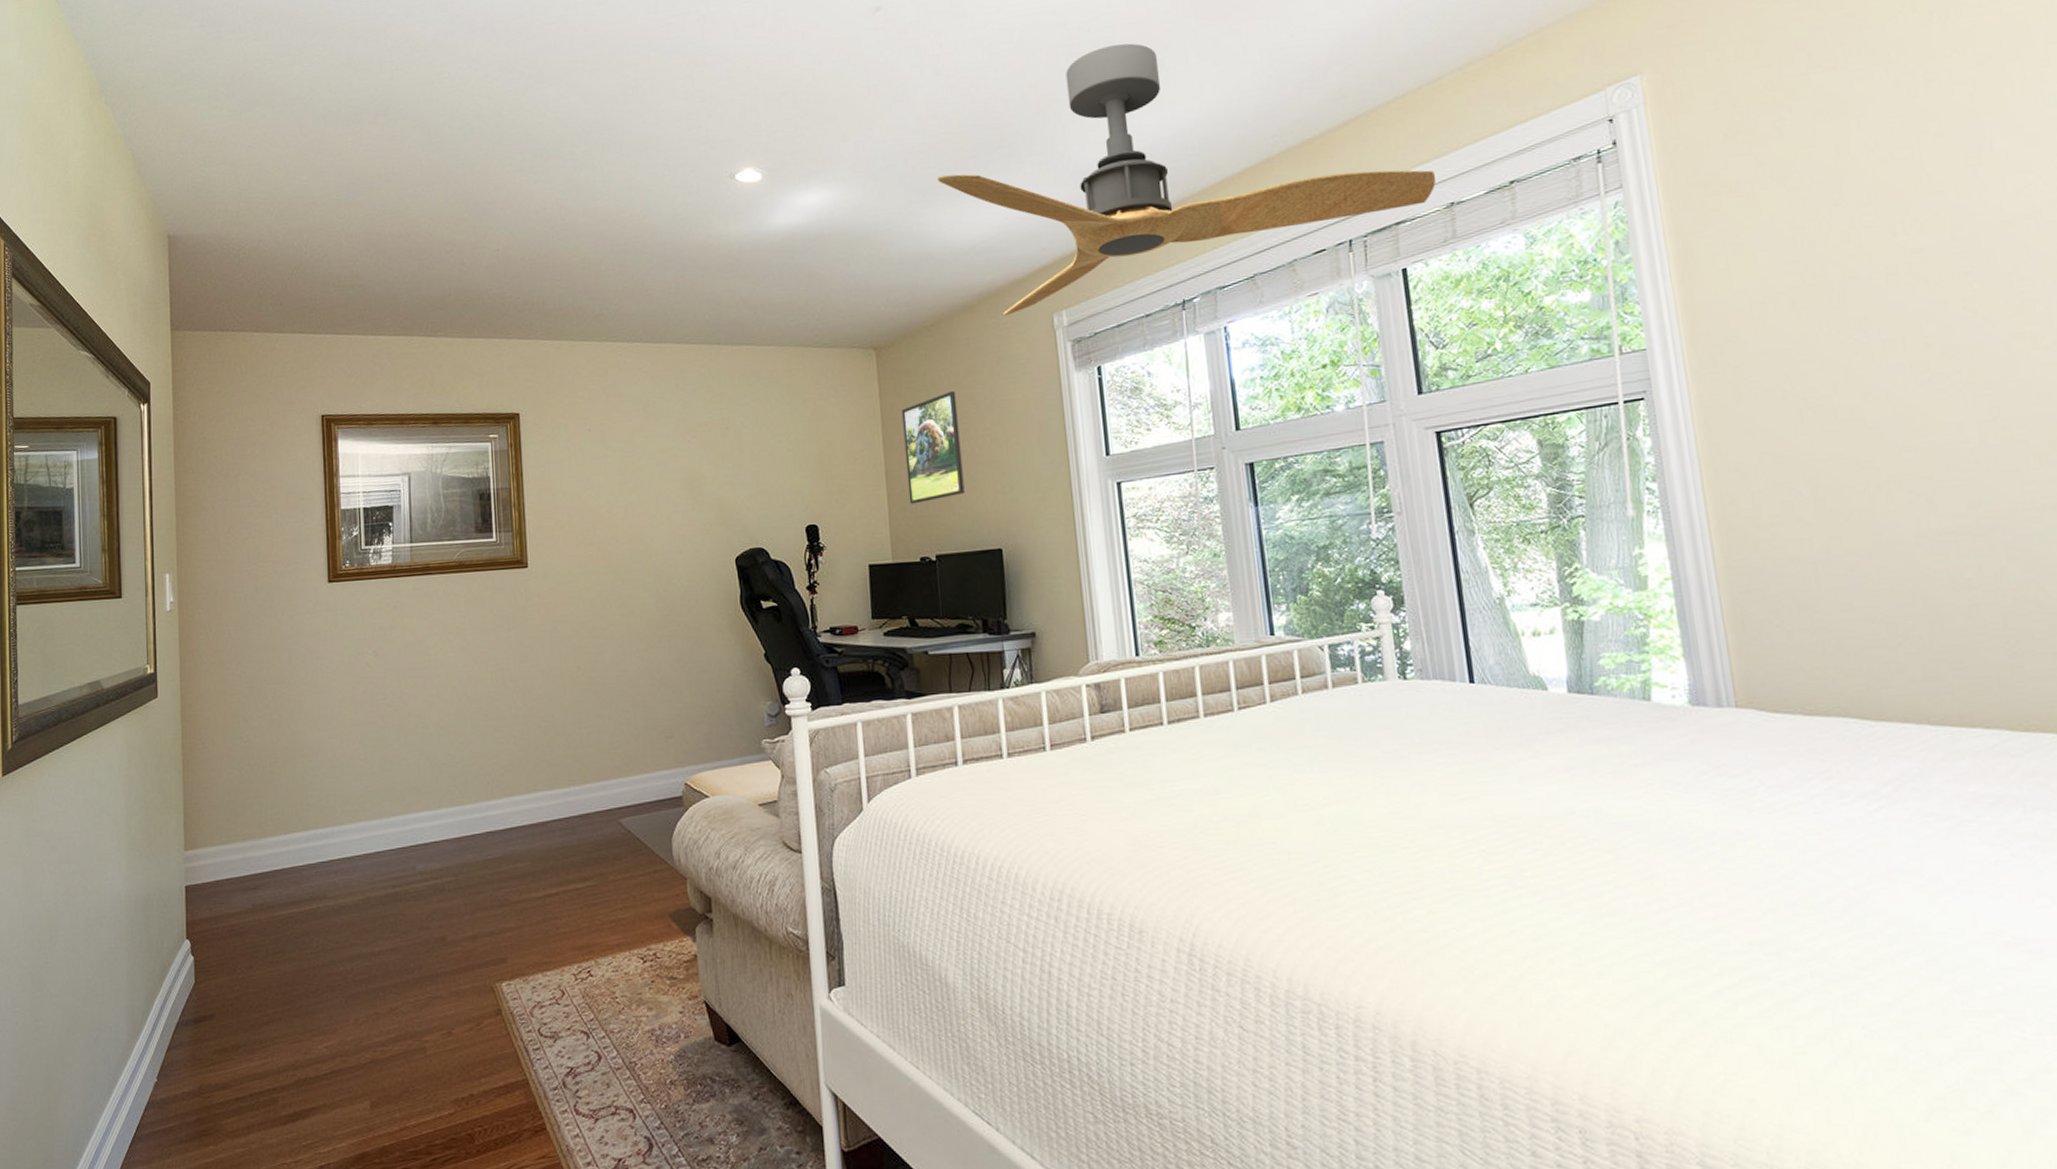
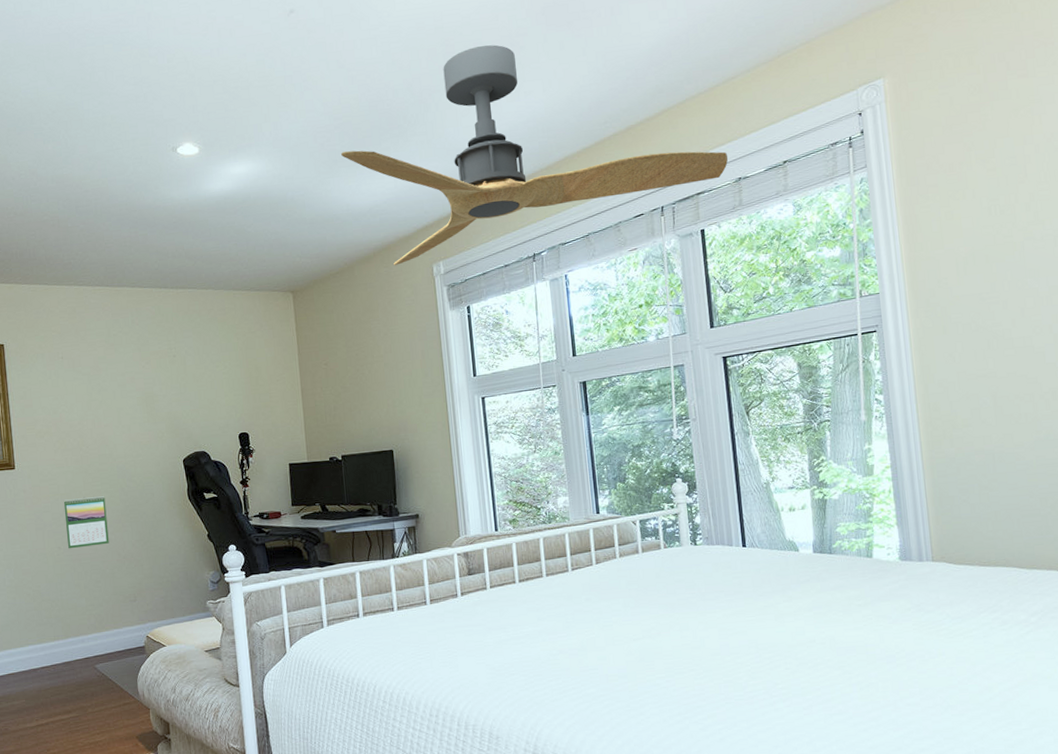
calendar: none [585,603,641,670] -> present [63,496,109,549]
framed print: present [901,390,965,504] -> none [314,325,364,416]

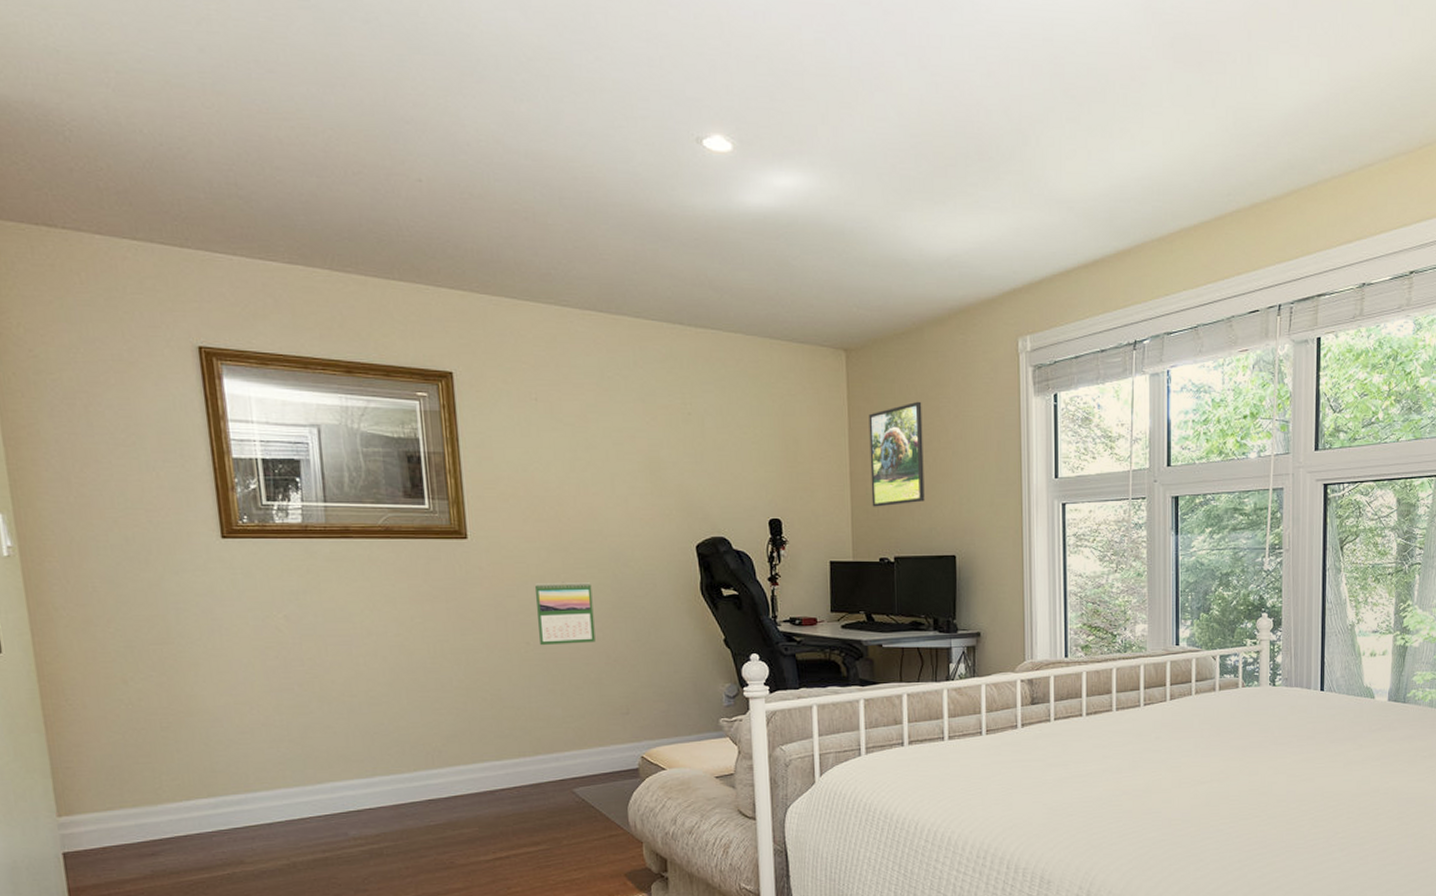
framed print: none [314,325,364,416] -> present [868,401,925,507]
ceiling fan: present [341,44,729,265] -> none [917,72,1355,333]

